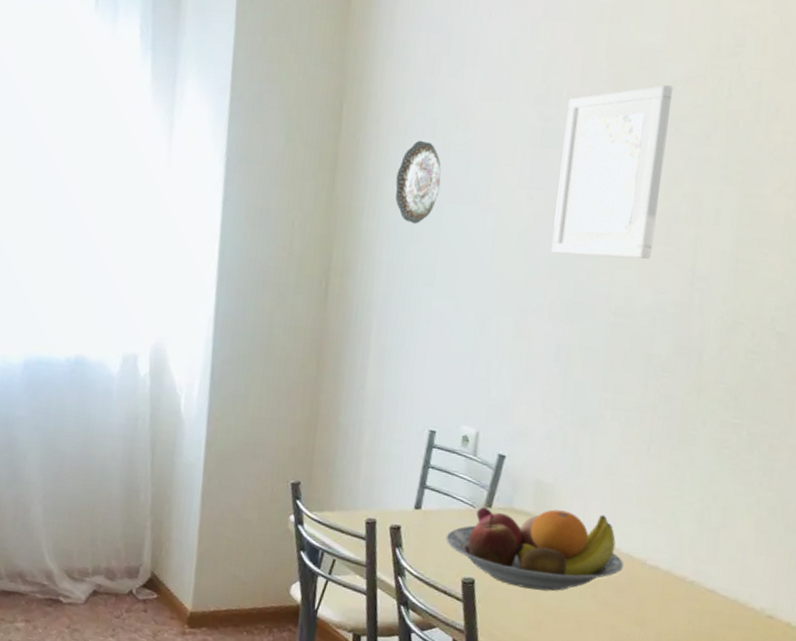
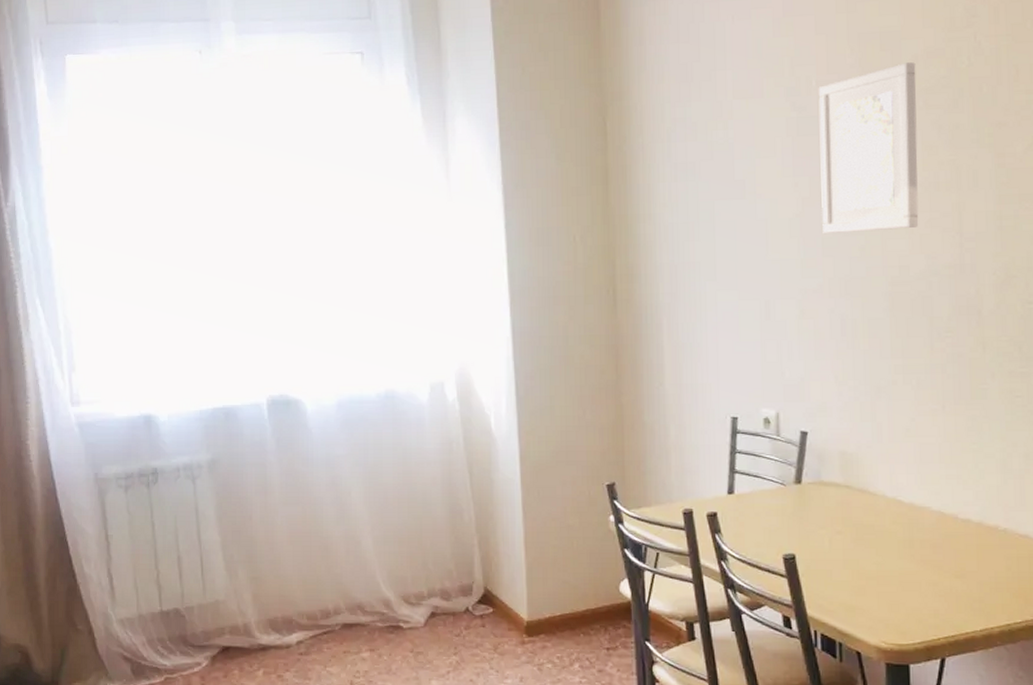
decorative plate: present [395,140,441,225] -> none [666,144,709,224]
fruit bowl: present [445,507,625,592] -> none [761,476,937,557]

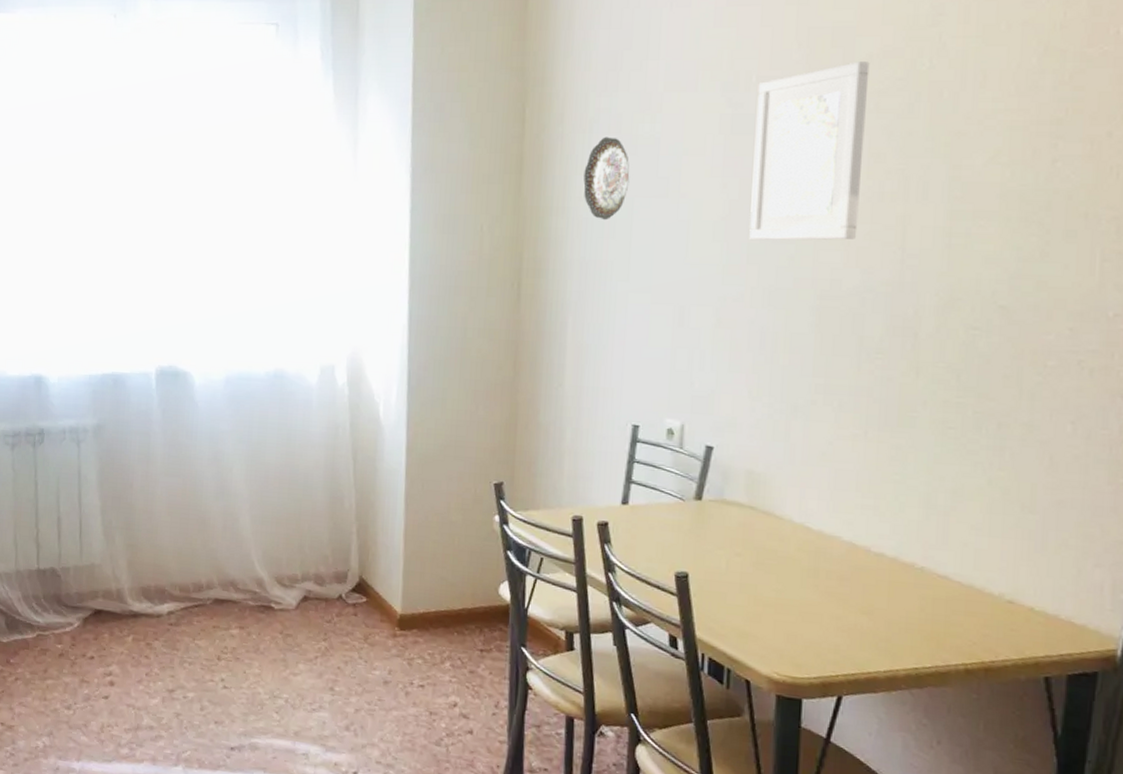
decorative plate: none [666,144,709,224] -> present [583,137,630,221]

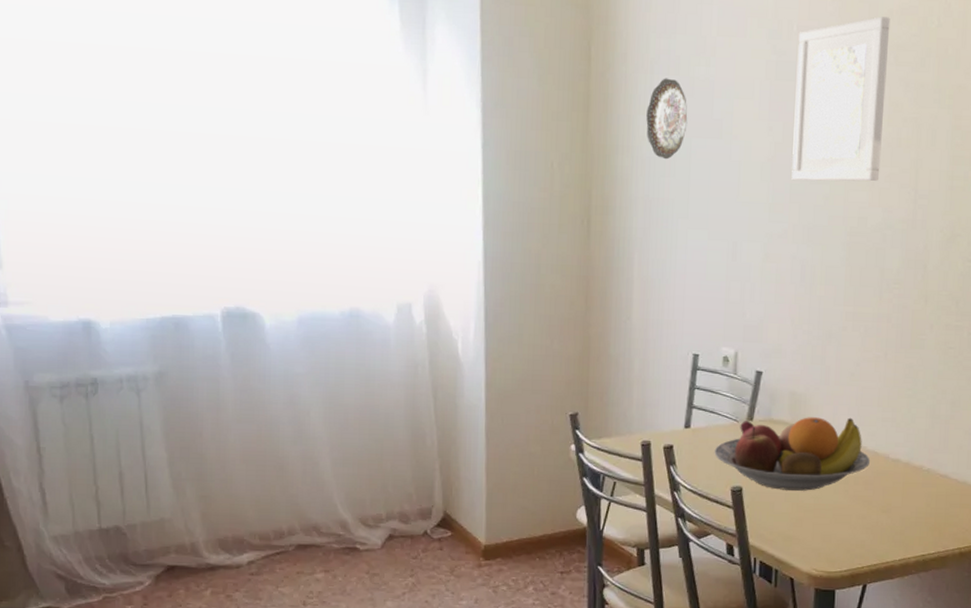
fruit bowl: none [655,499,847,583] -> present [714,417,871,491]

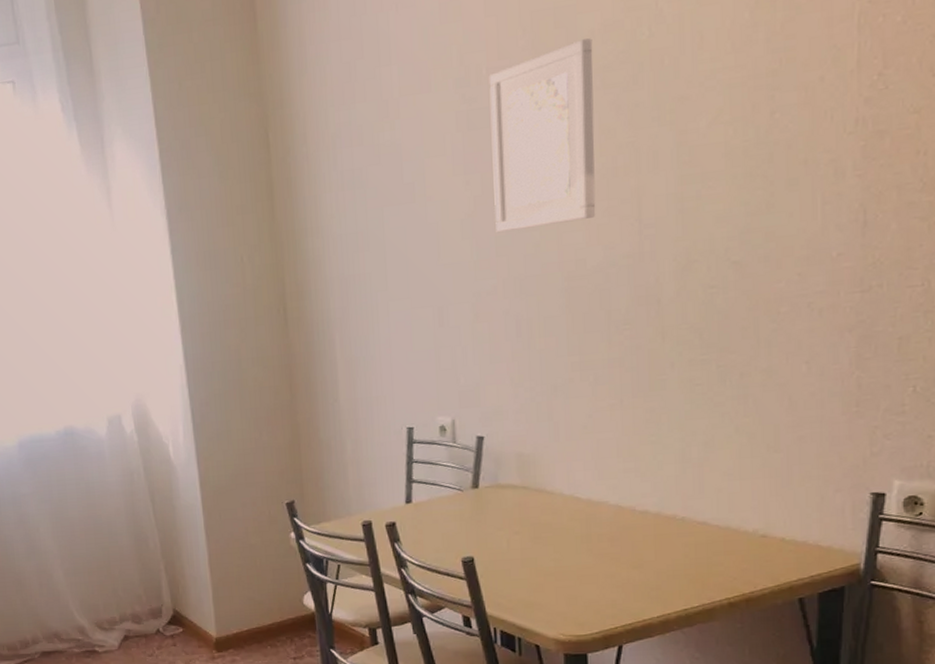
decorative plate: present [646,78,688,160] -> none [332,150,377,234]
fruit bowl: present [714,417,871,491] -> none [439,472,615,556]

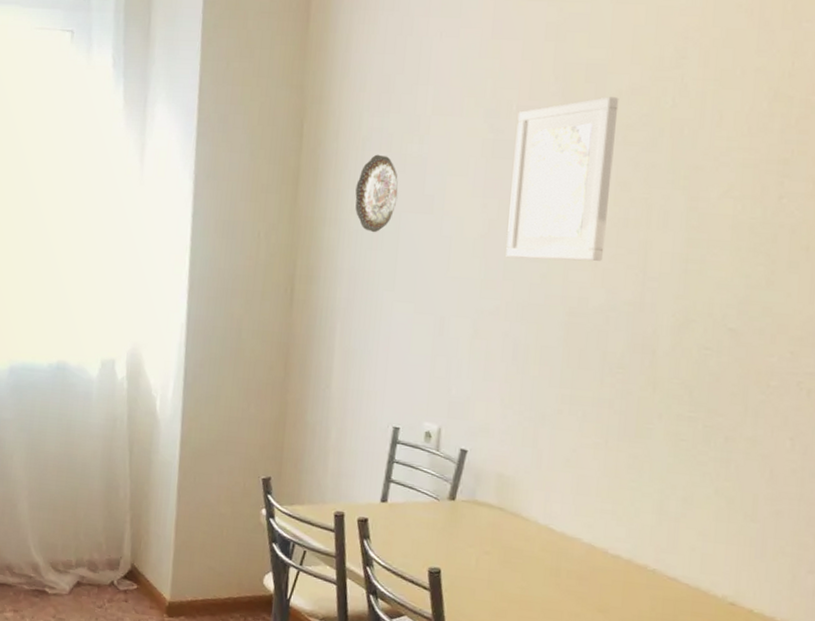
decorative plate: none [332,150,377,234] -> present [355,154,398,233]

